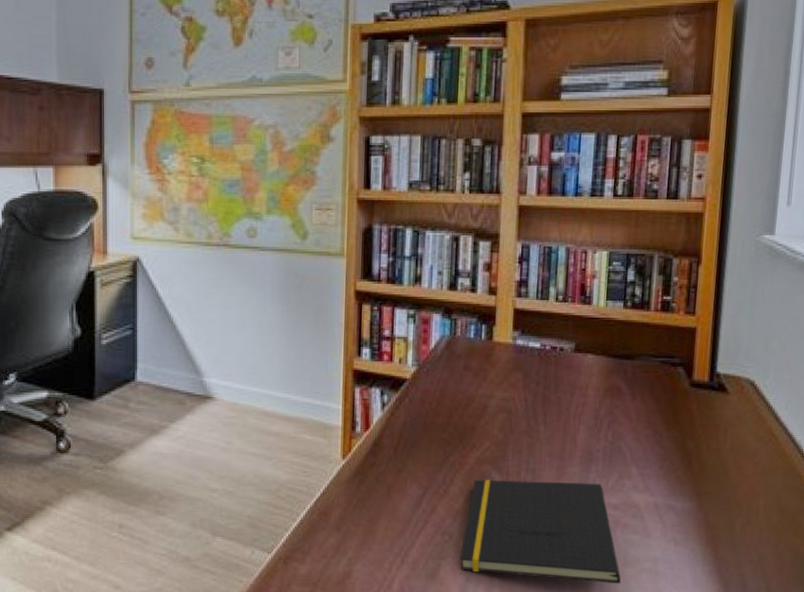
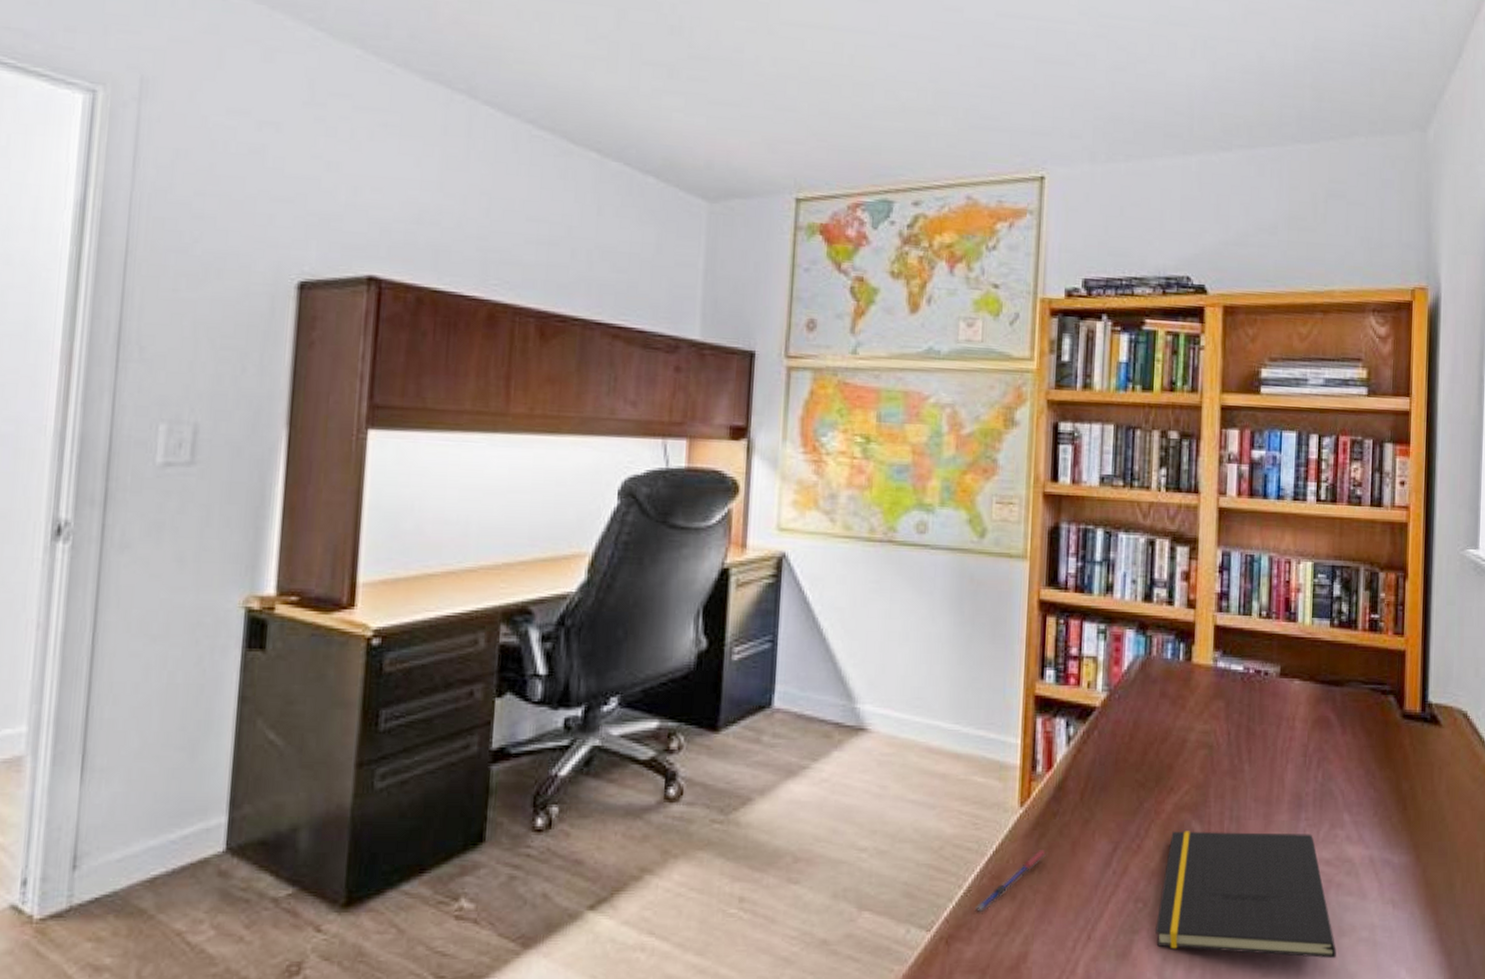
pen: none [307,493,365,539] -> present [975,850,1046,912]

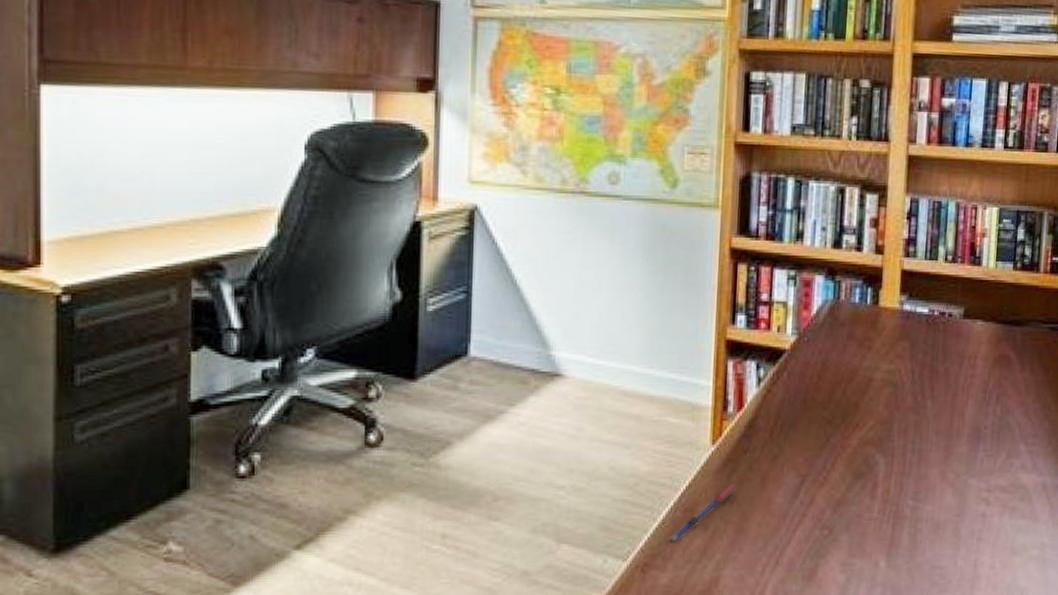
notepad: present [1155,831,1336,959] -> none [840,463,1008,576]

